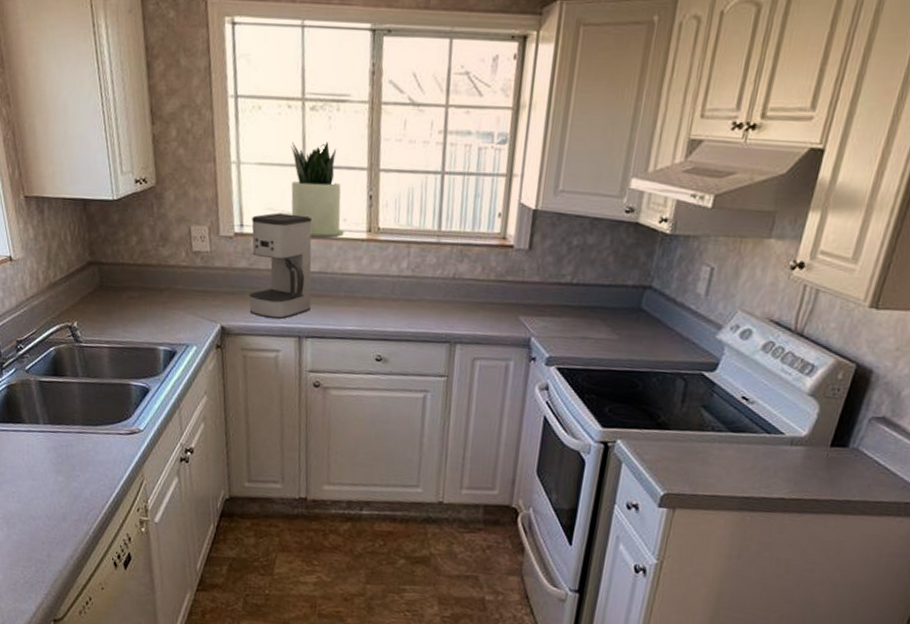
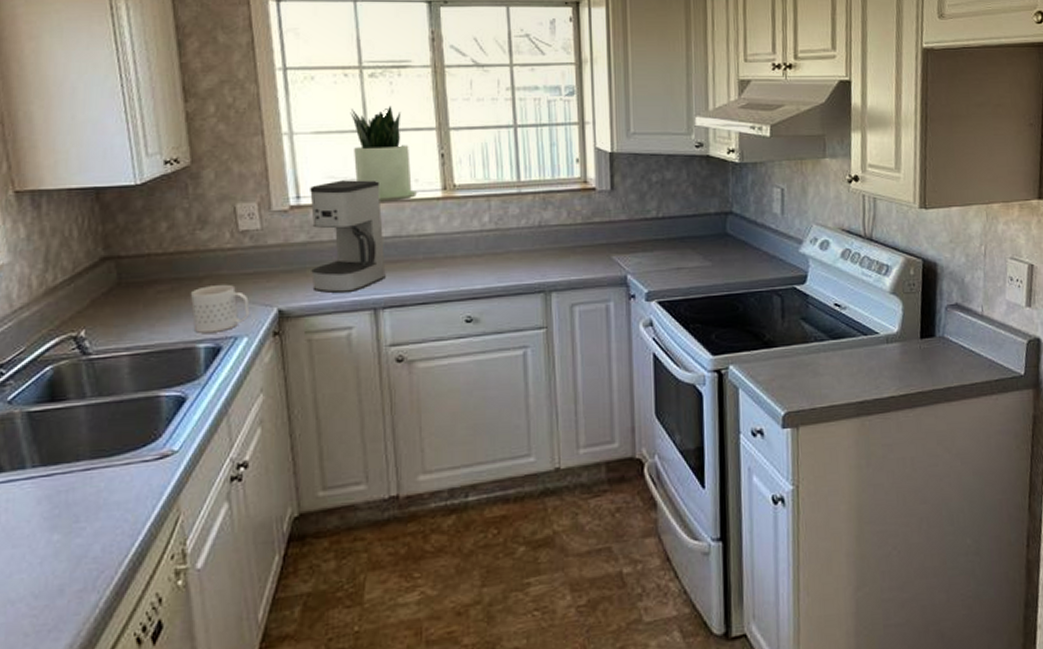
mug: none [153,297,199,339] -> present [190,284,250,333]

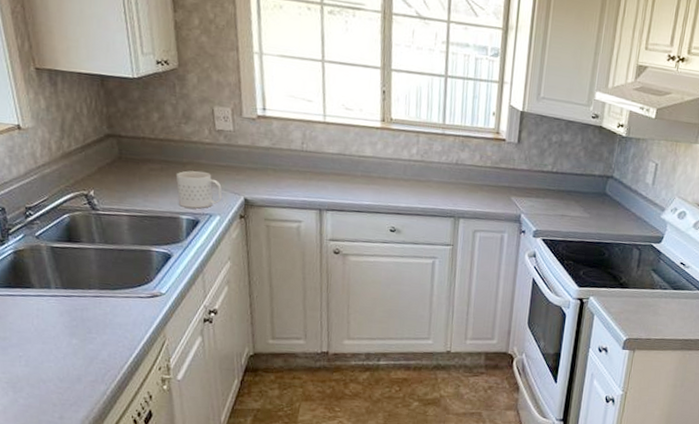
coffee maker: present [310,180,386,293] -> none [272,100,331,194]
planter: present [350,106,418,202] -> none [310,40,362,125]

